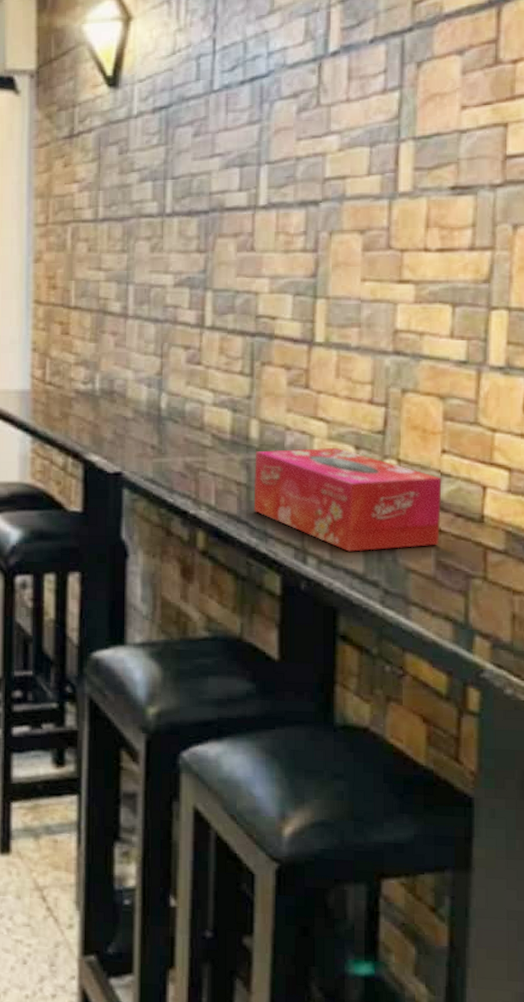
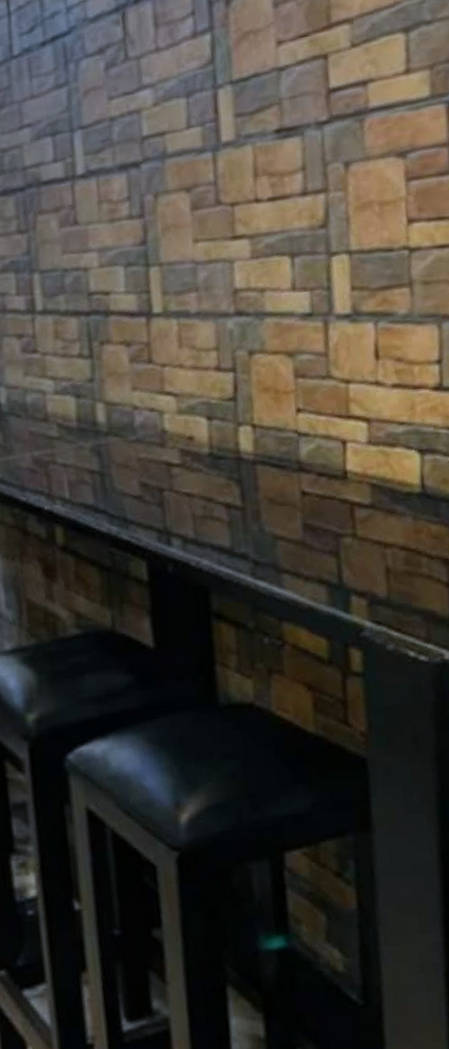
tissue box: present [253,447,442,552] -> none [105,420,304,527]

